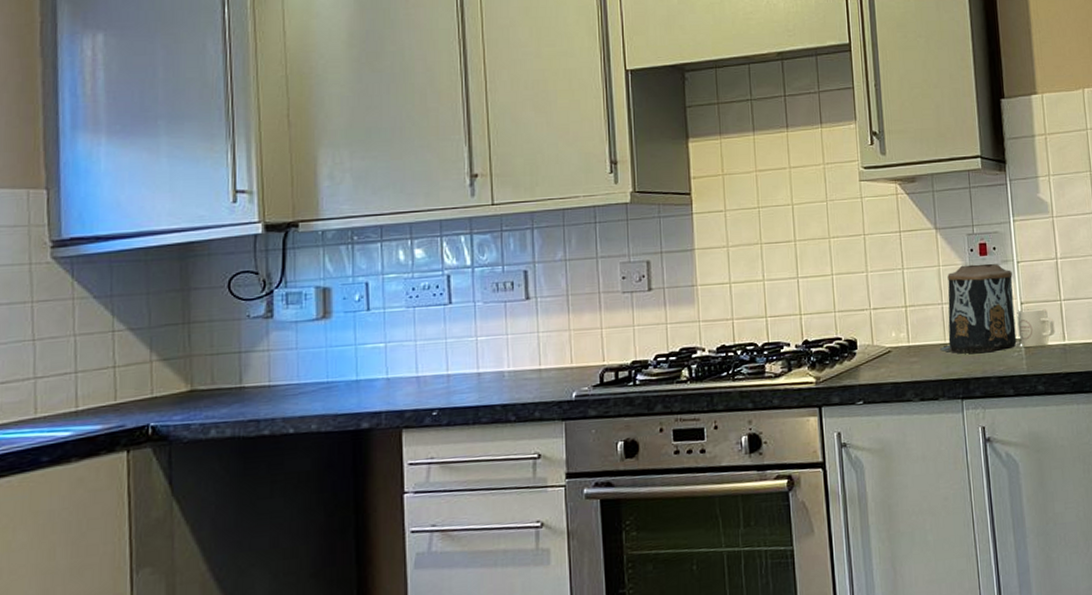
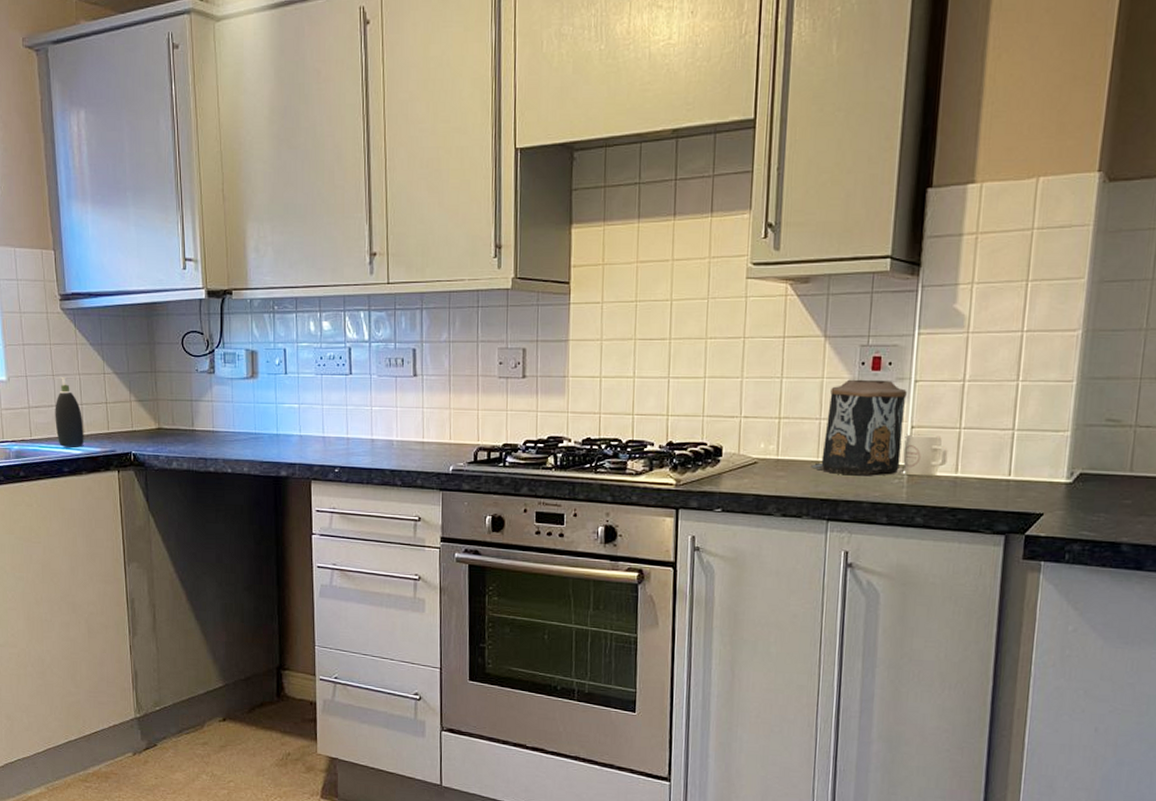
soap dispenser: none [32,340,77,430] -> present [55,376,84,447]

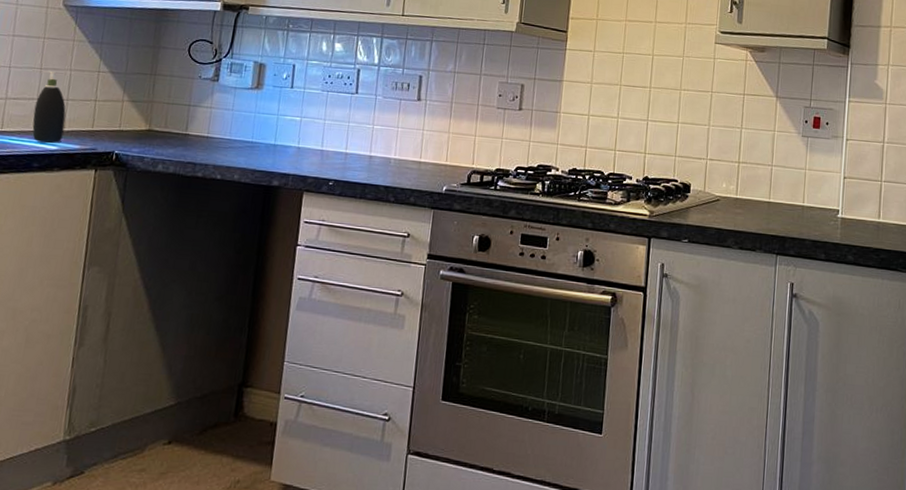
canister: present [811,379,907,476] -> none [764,134,840,218]
mug: present [904,434,948,477] -> none [838,183,873,221]

